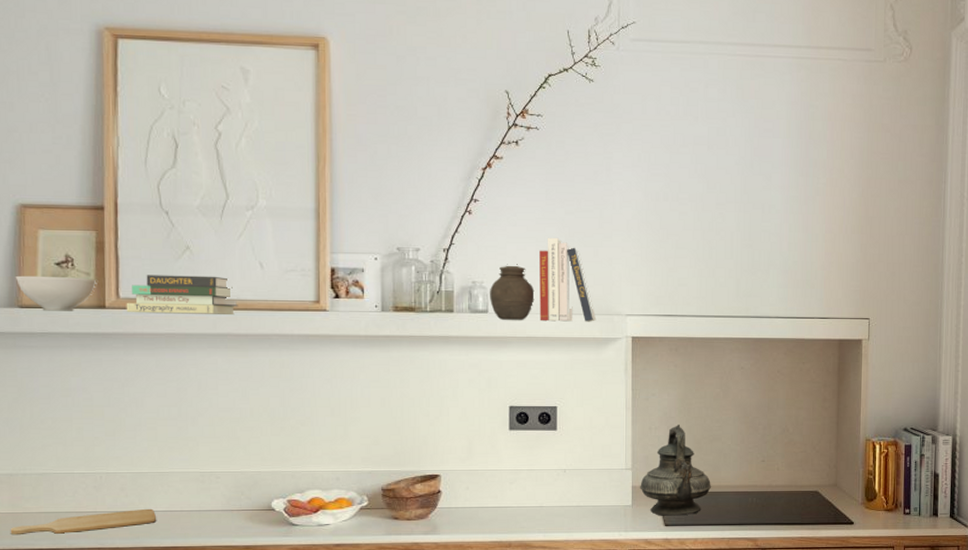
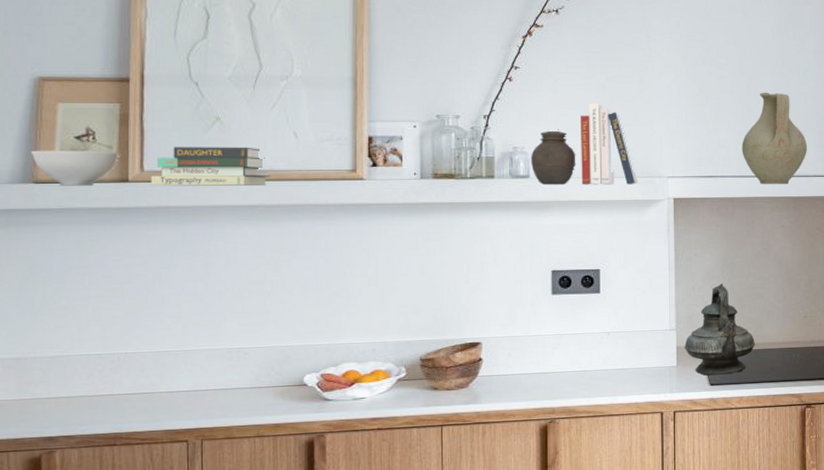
chopping board: present [10,508,156,536] -> none [16,389,178,424]
ceramic jug: none [702,229,770,325] -> present [741,92,807,184]

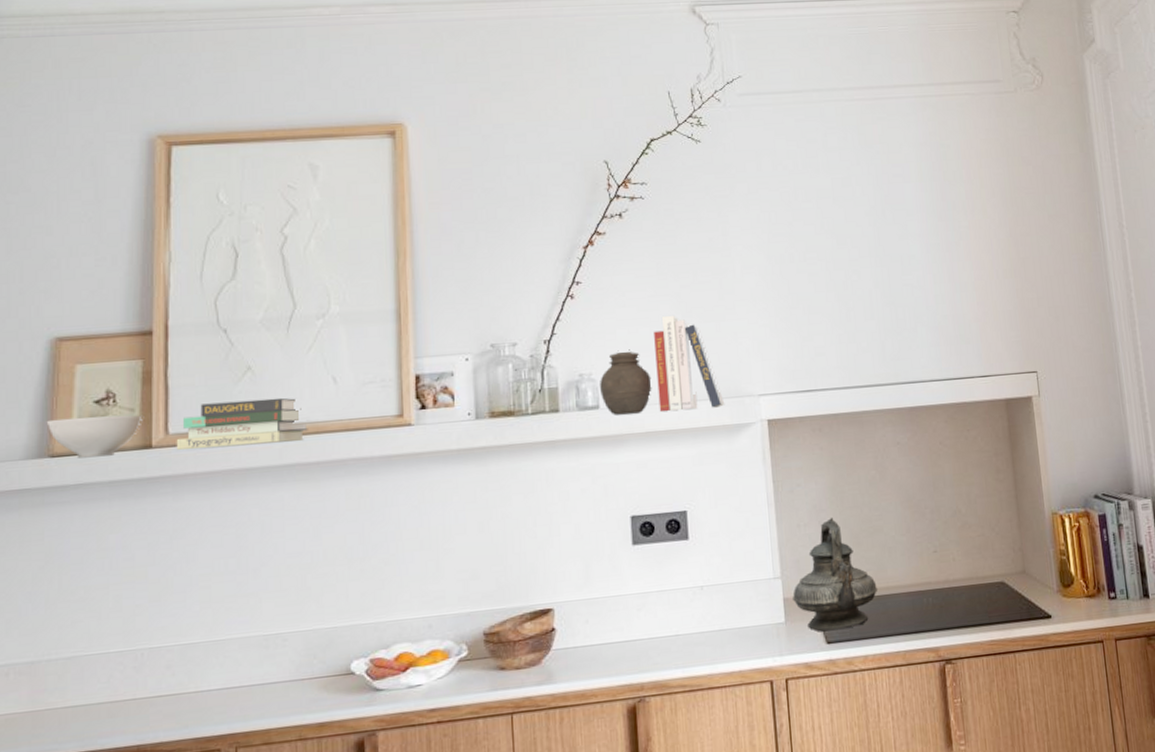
ceramic jug: present [741,92,807,184] -> none [842,286,920,396]

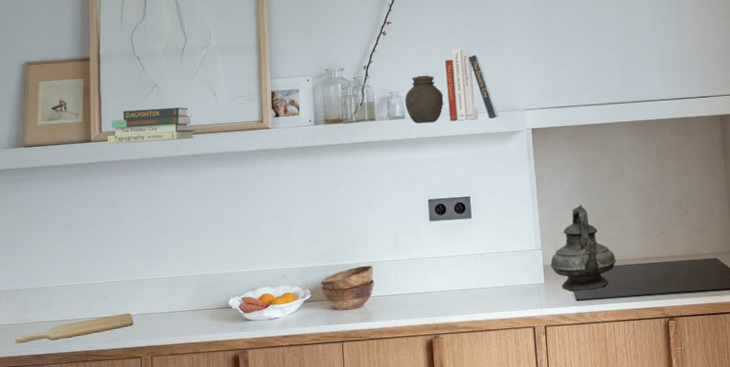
chopping board: none [28,687,209,741] -> present [15,313,133,344]
bowl: present [46,415,144,459] -> none [21,118,85,148]

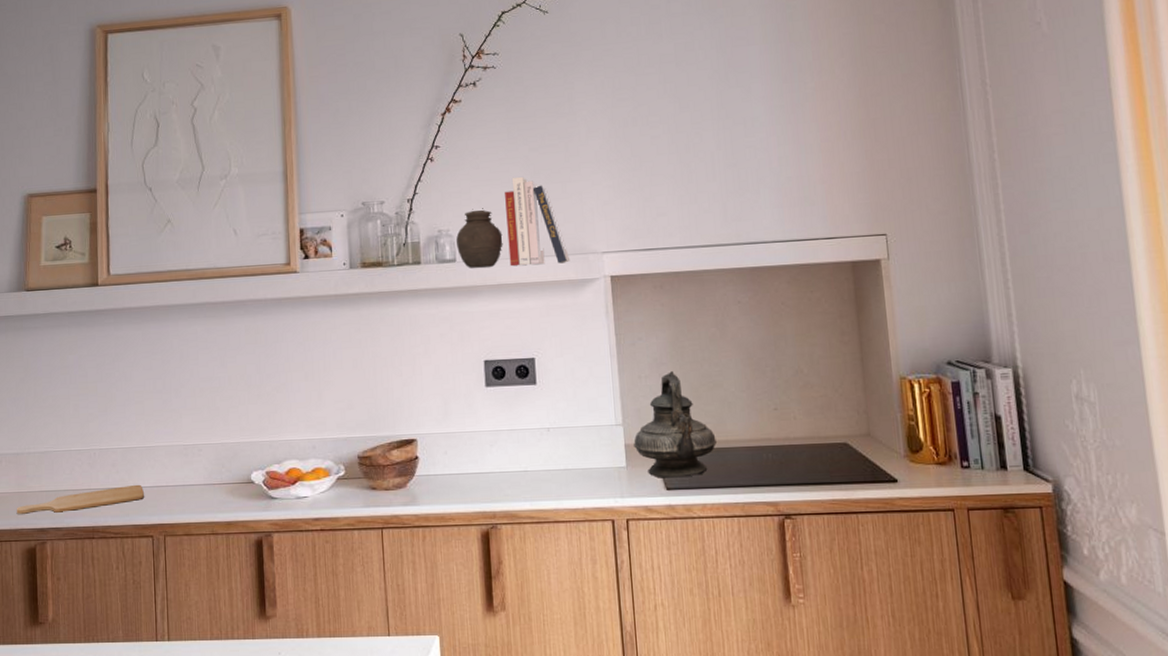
books: present [107,107,197,144] -> none [116,246,215,289]

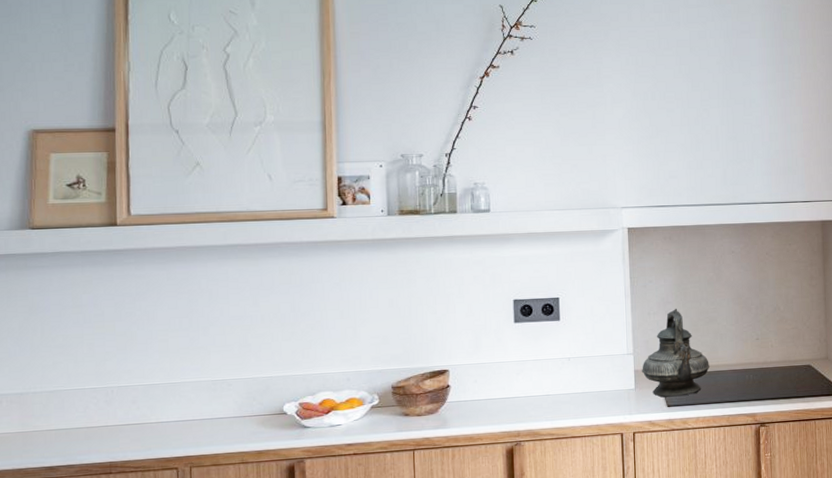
chopping board: present [16,484,144,515] -> none [20,419,168,455]
jar: present [456,208,503,269] -> none [491,165,534,219]
books: present [505,176,571,267] -> none [537,138,594,218]

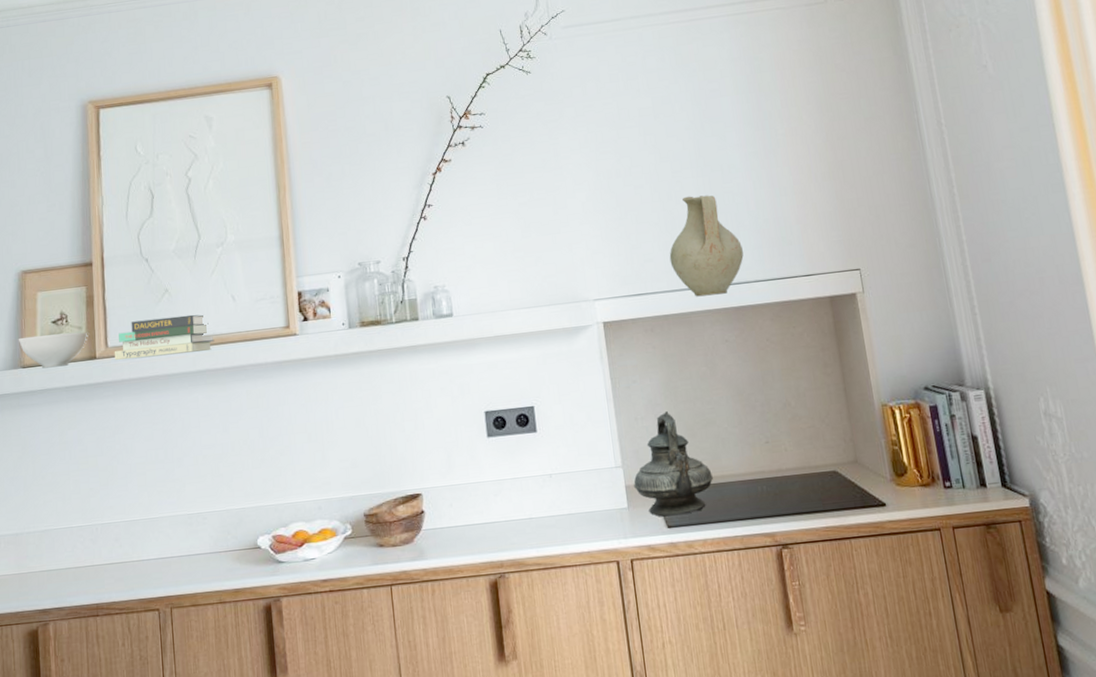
bowl: none [26,197,110,231] -> present [18,332,89,369]
books: none [137,189,248,229] -> present [114,314,215,361]
ceramic jug: none [691,123,755,212] -> present [669,195,744,297]

